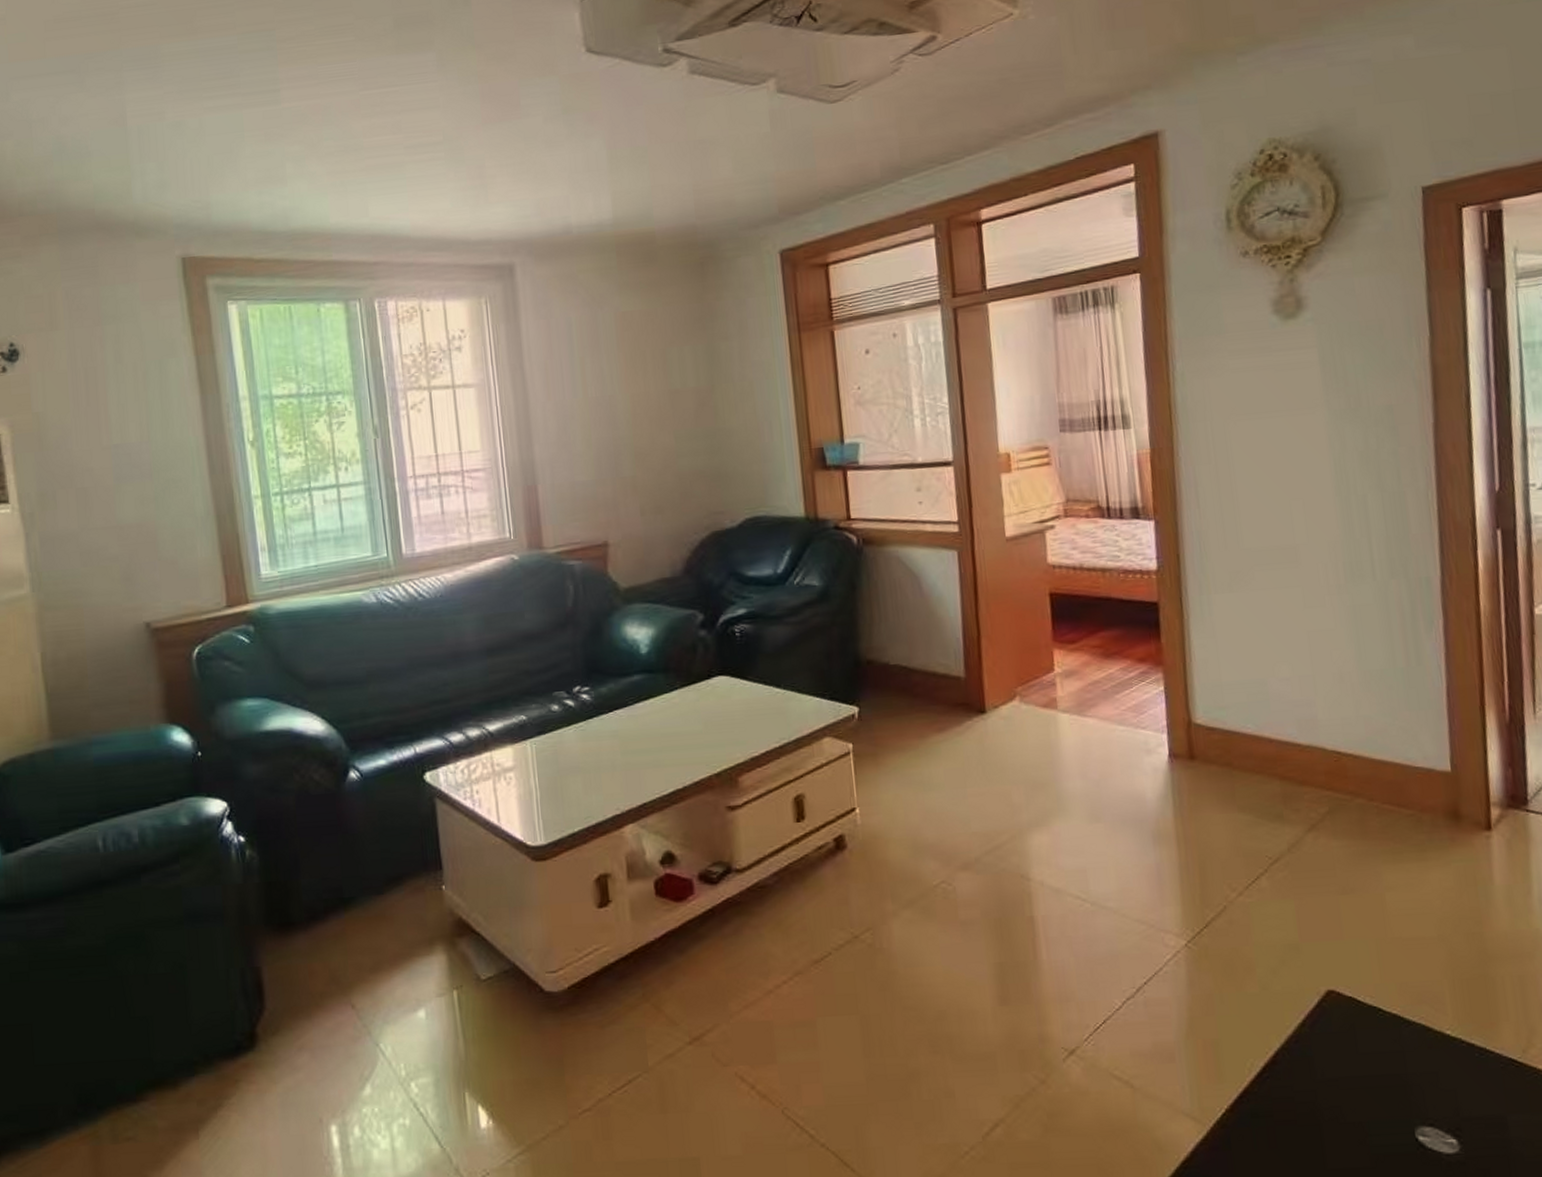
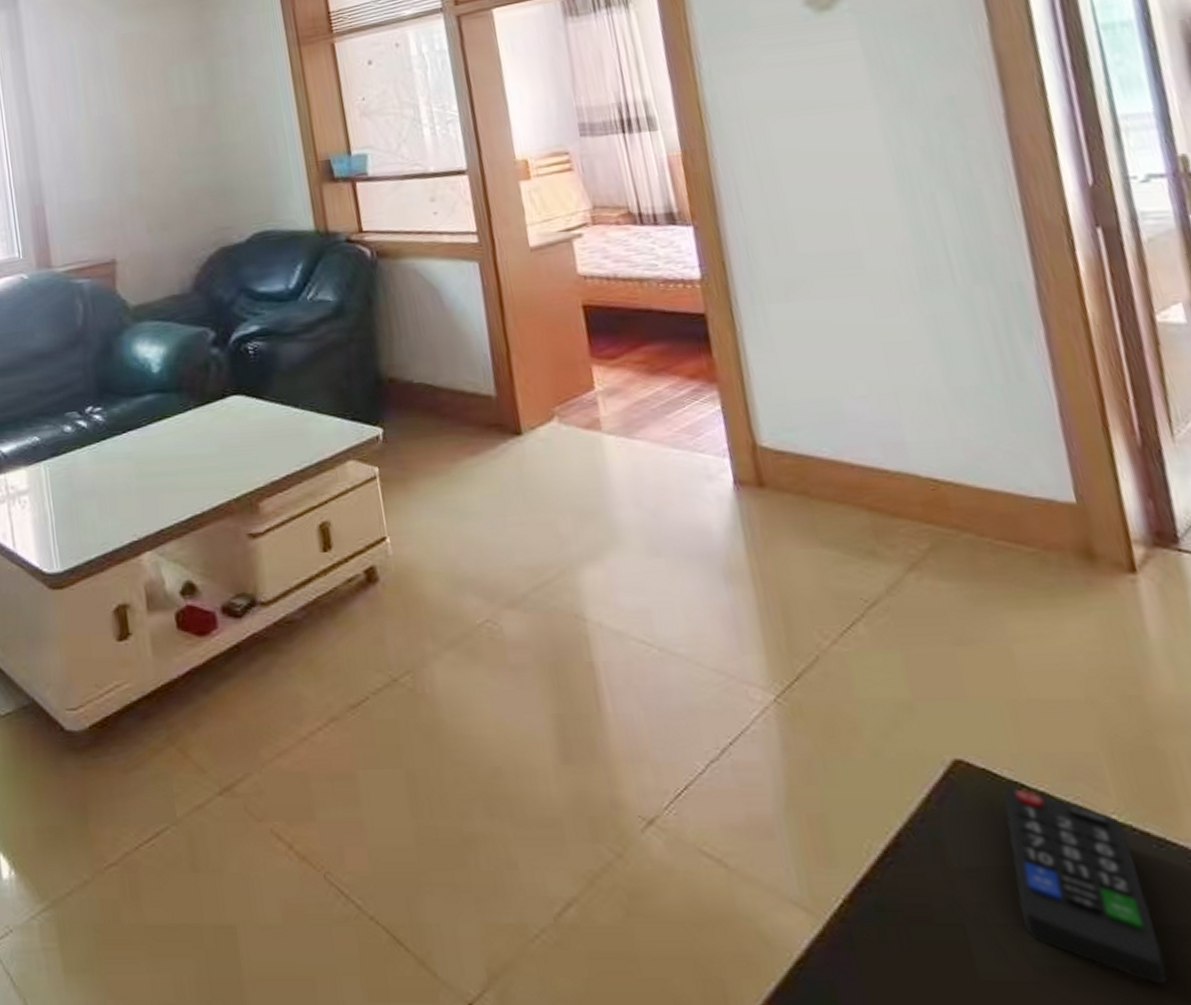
remote control: none [1362,1011,1474,1165] -> present [1003,787,1168,986]

